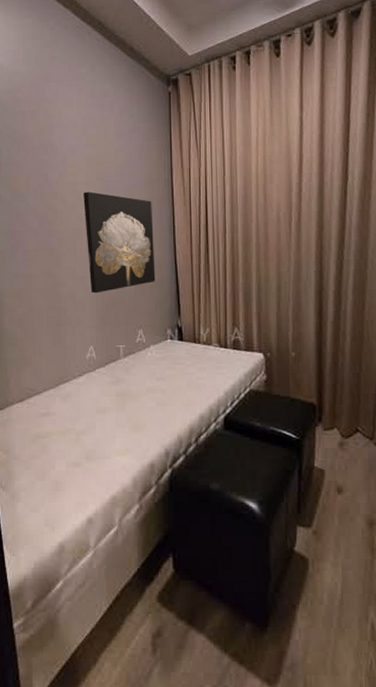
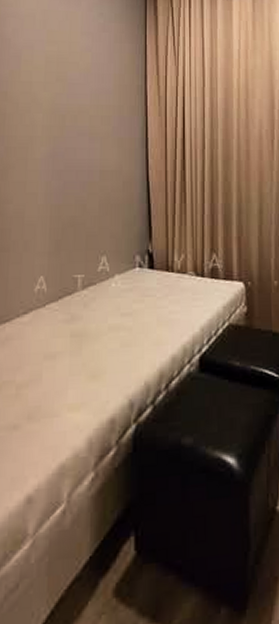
wall art: present [83,191,156,294] -> none [40,93,124,213]

